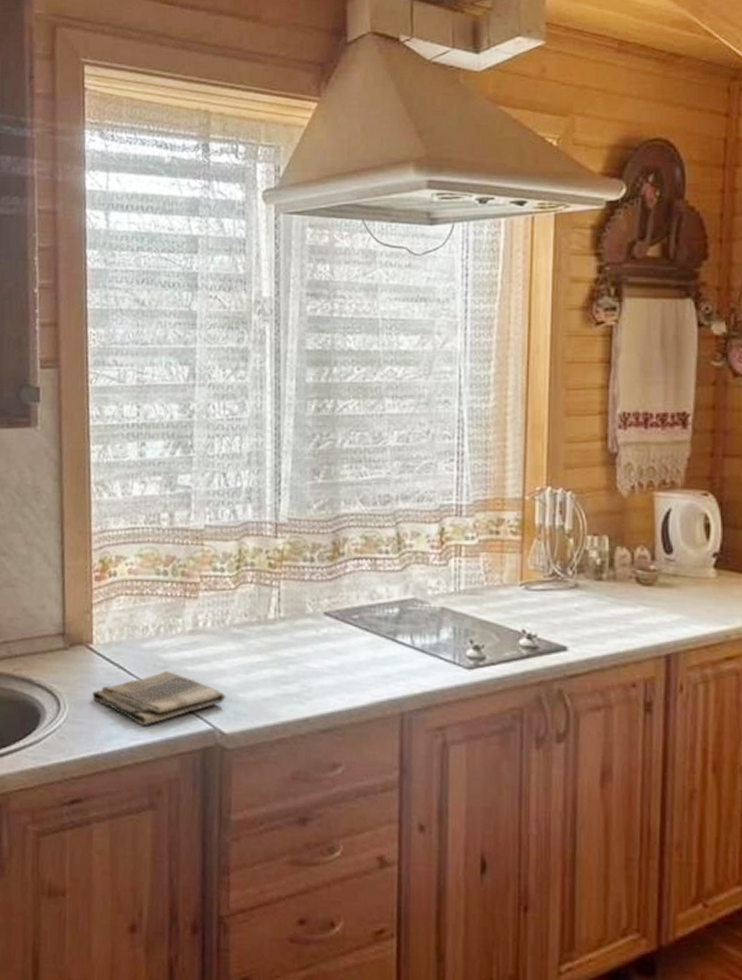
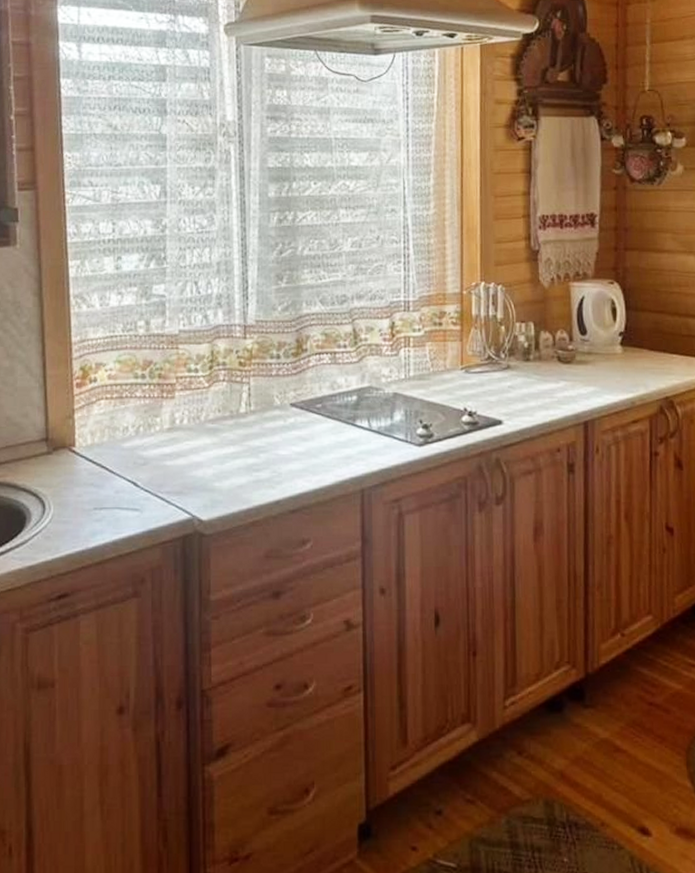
dish towel: present [92,671,226,725] -> none [76,467,203,519]

